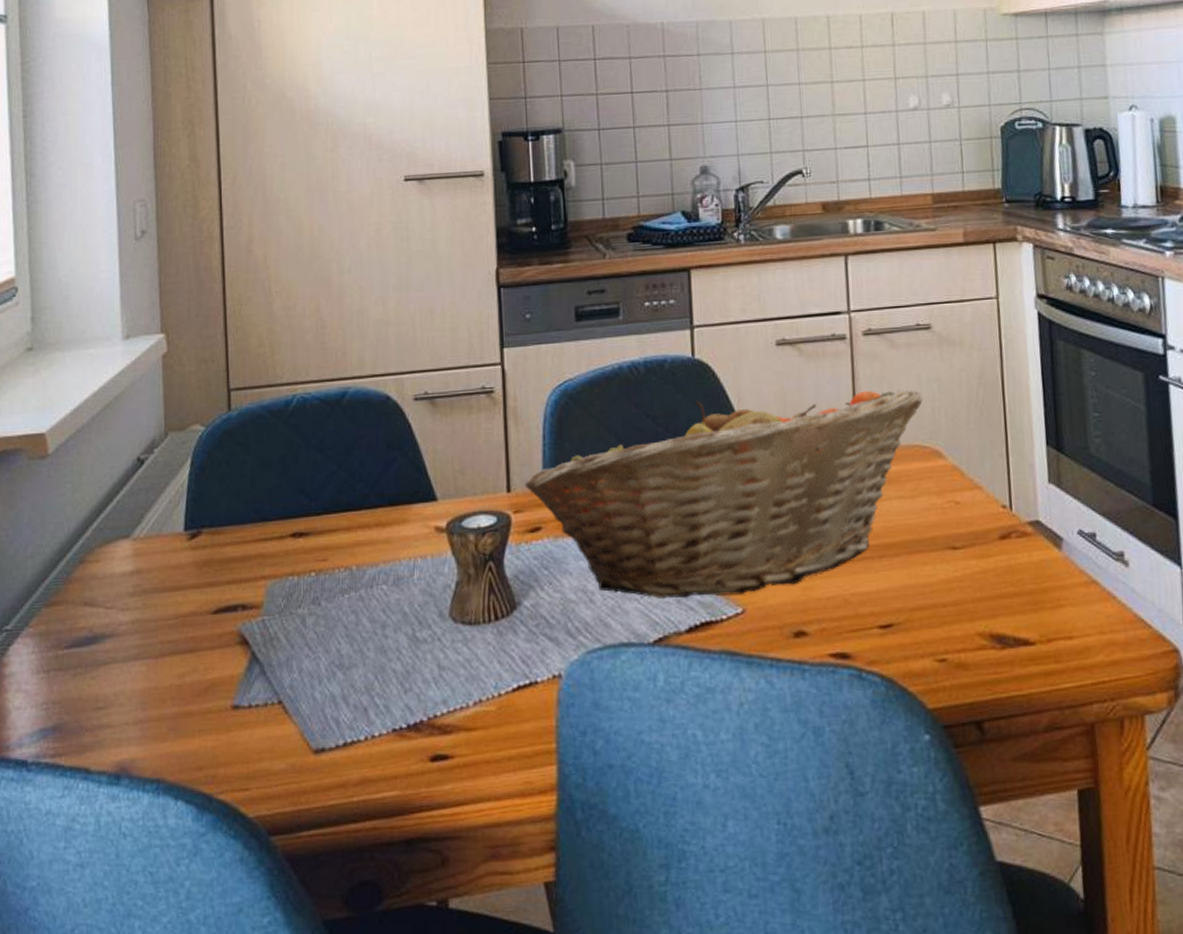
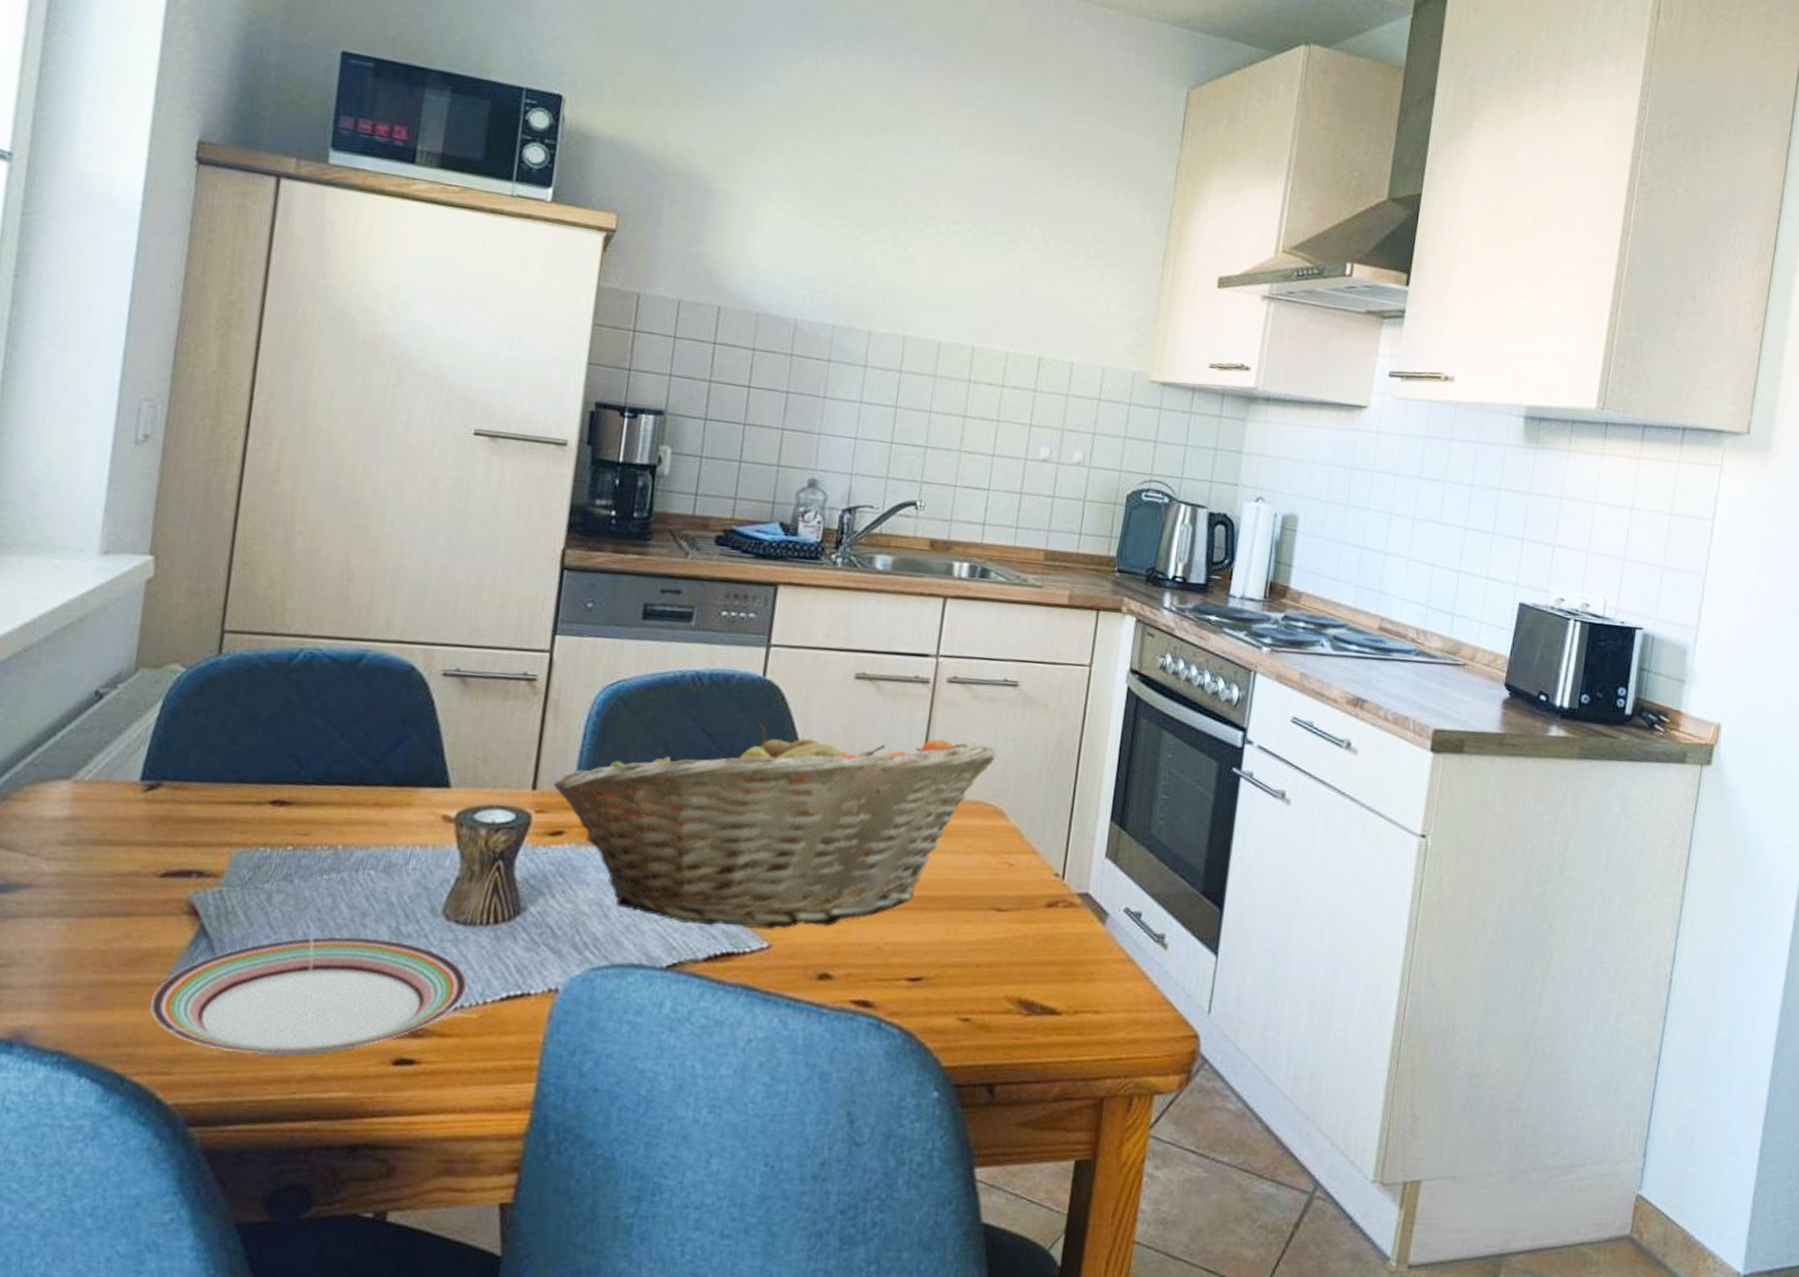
plate: none [223,647,483,765] -> present [150,936,468,1057]

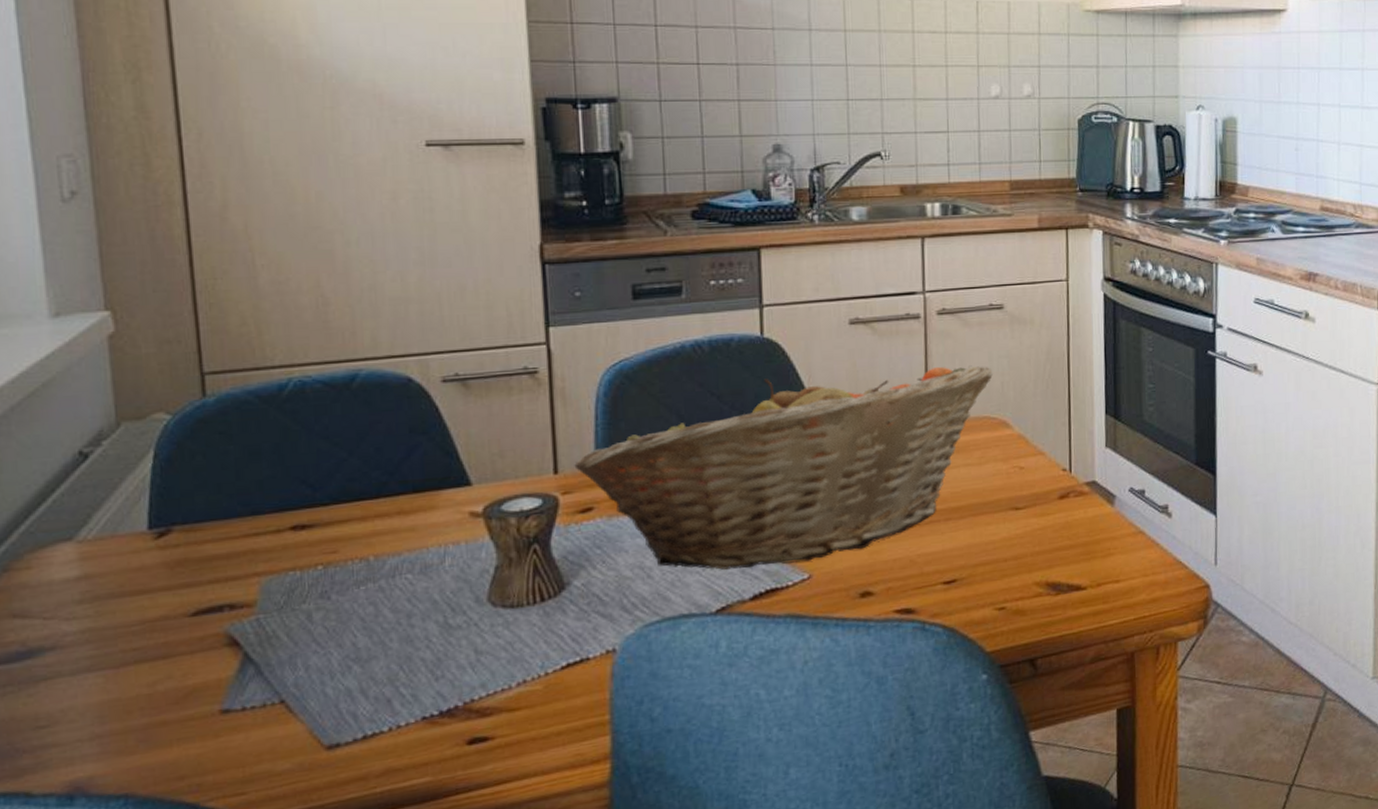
plate: present [150,936,468,1057] -> none [209,634,527,763]

